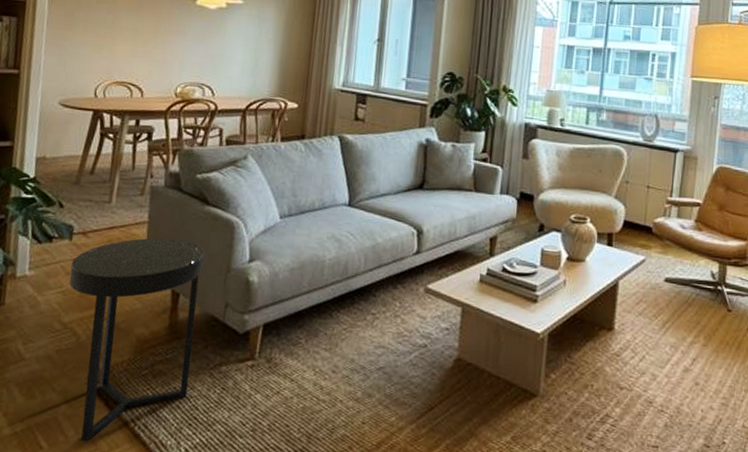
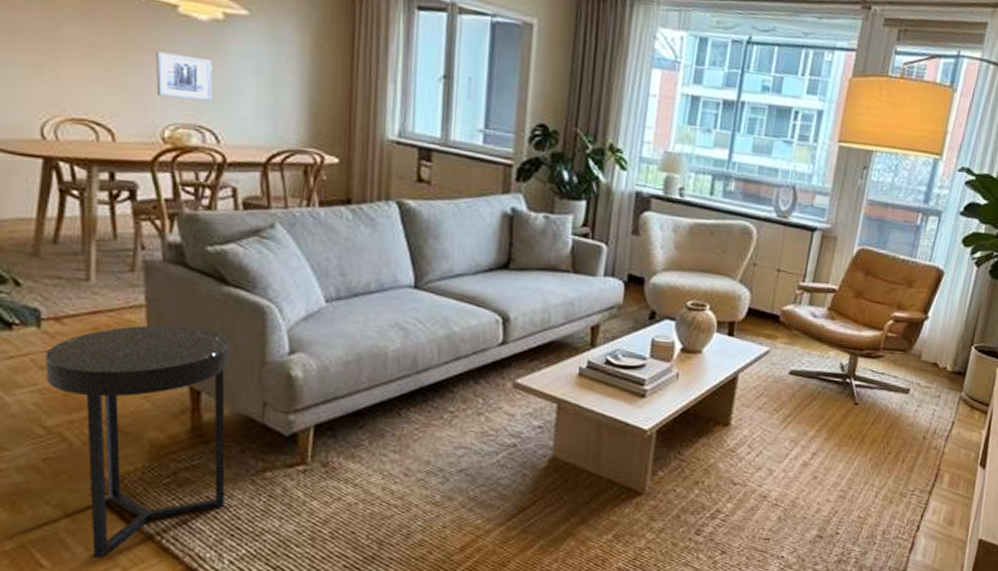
wall art: none [175,32,215,66] -> present [156,51,212,101]

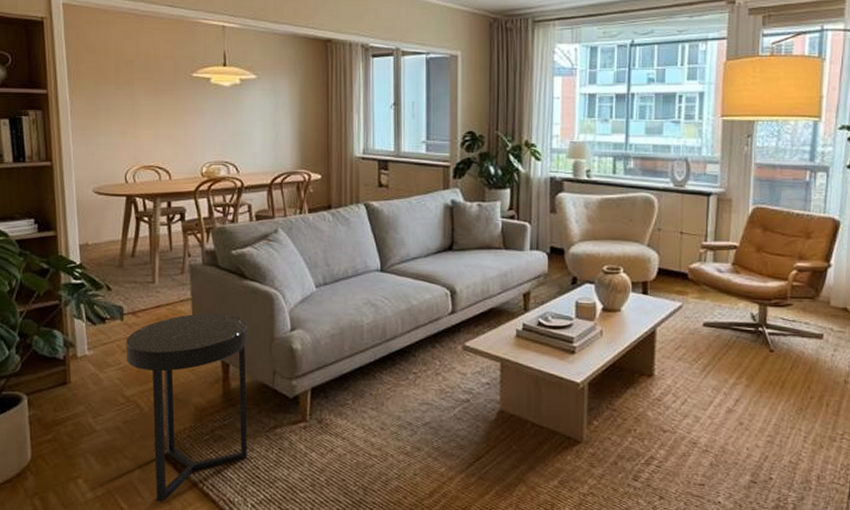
wall art: present [156,51,212,101] -> none [197,112,233,144]

